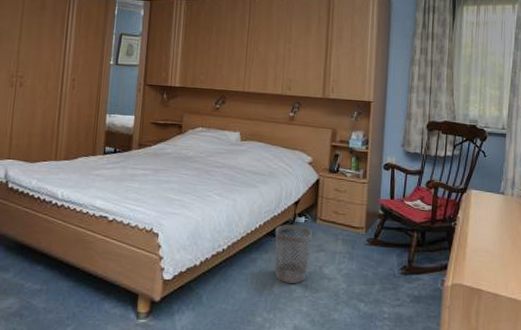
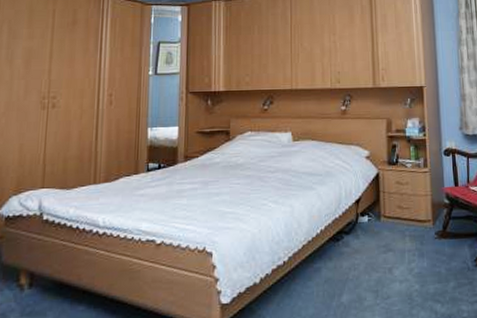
wastebasket: present [275,224,312,283] -> none [338,225,378,291]

